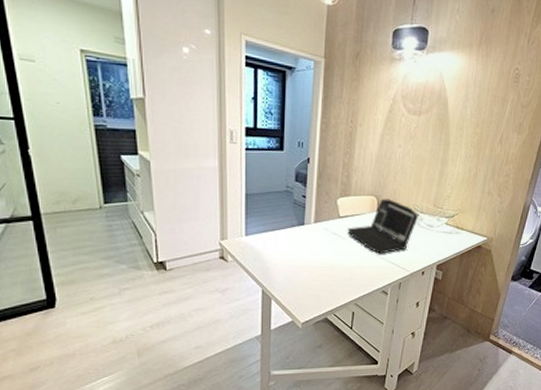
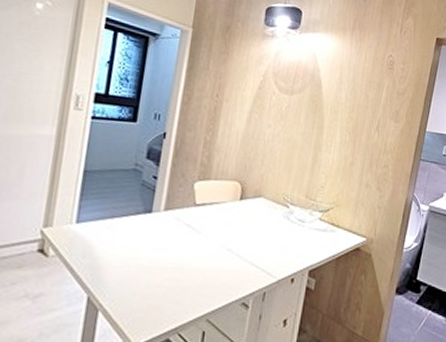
laptop: present [347,198,418,254] -> none [203,185,288,254]

